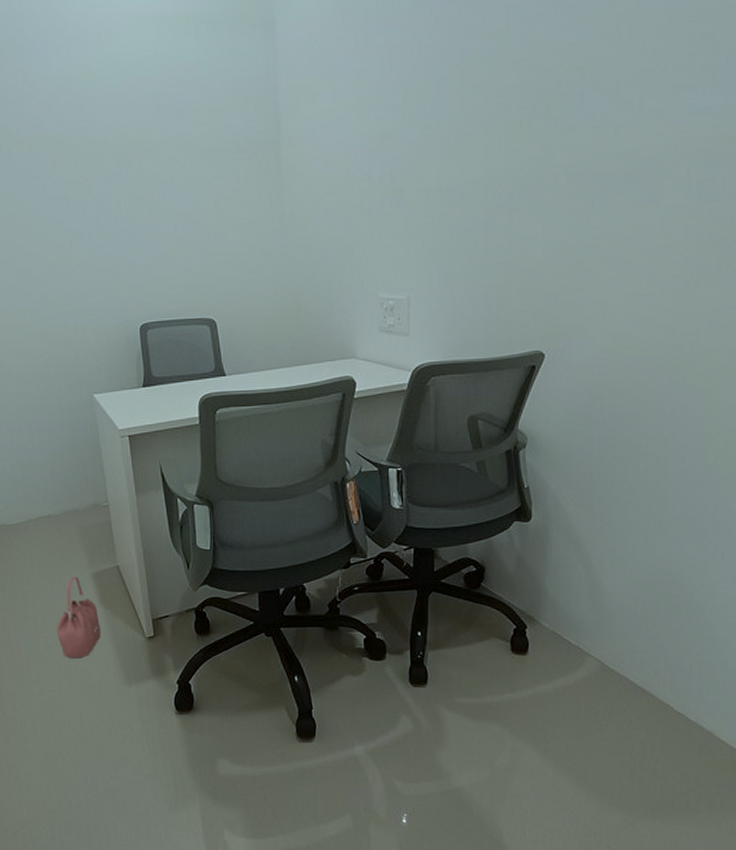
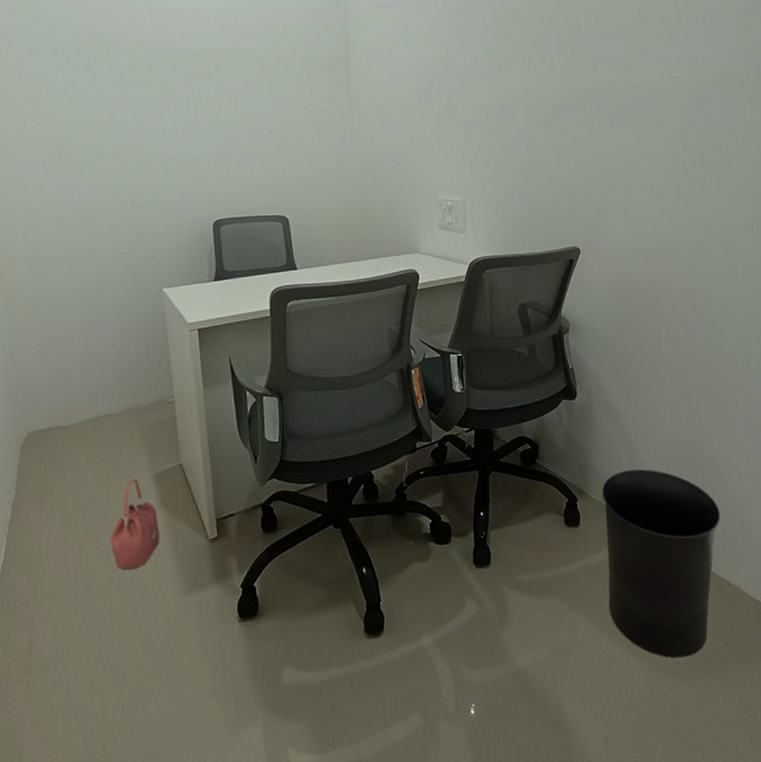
waste bin: none [555,599,696,796] -> present [601,469,720,658]

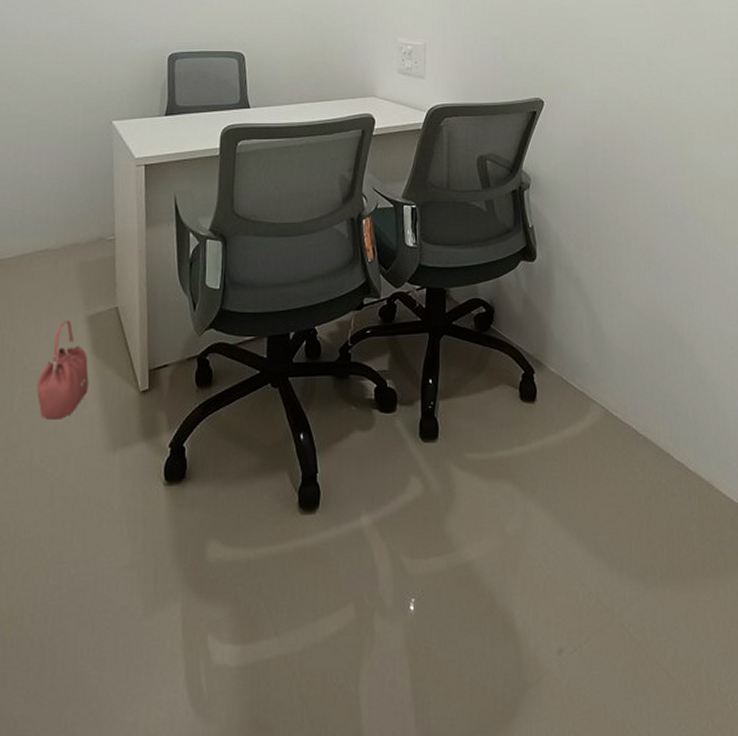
waste bin: present [601,469,720,658] -> none [561,341,690,561]

